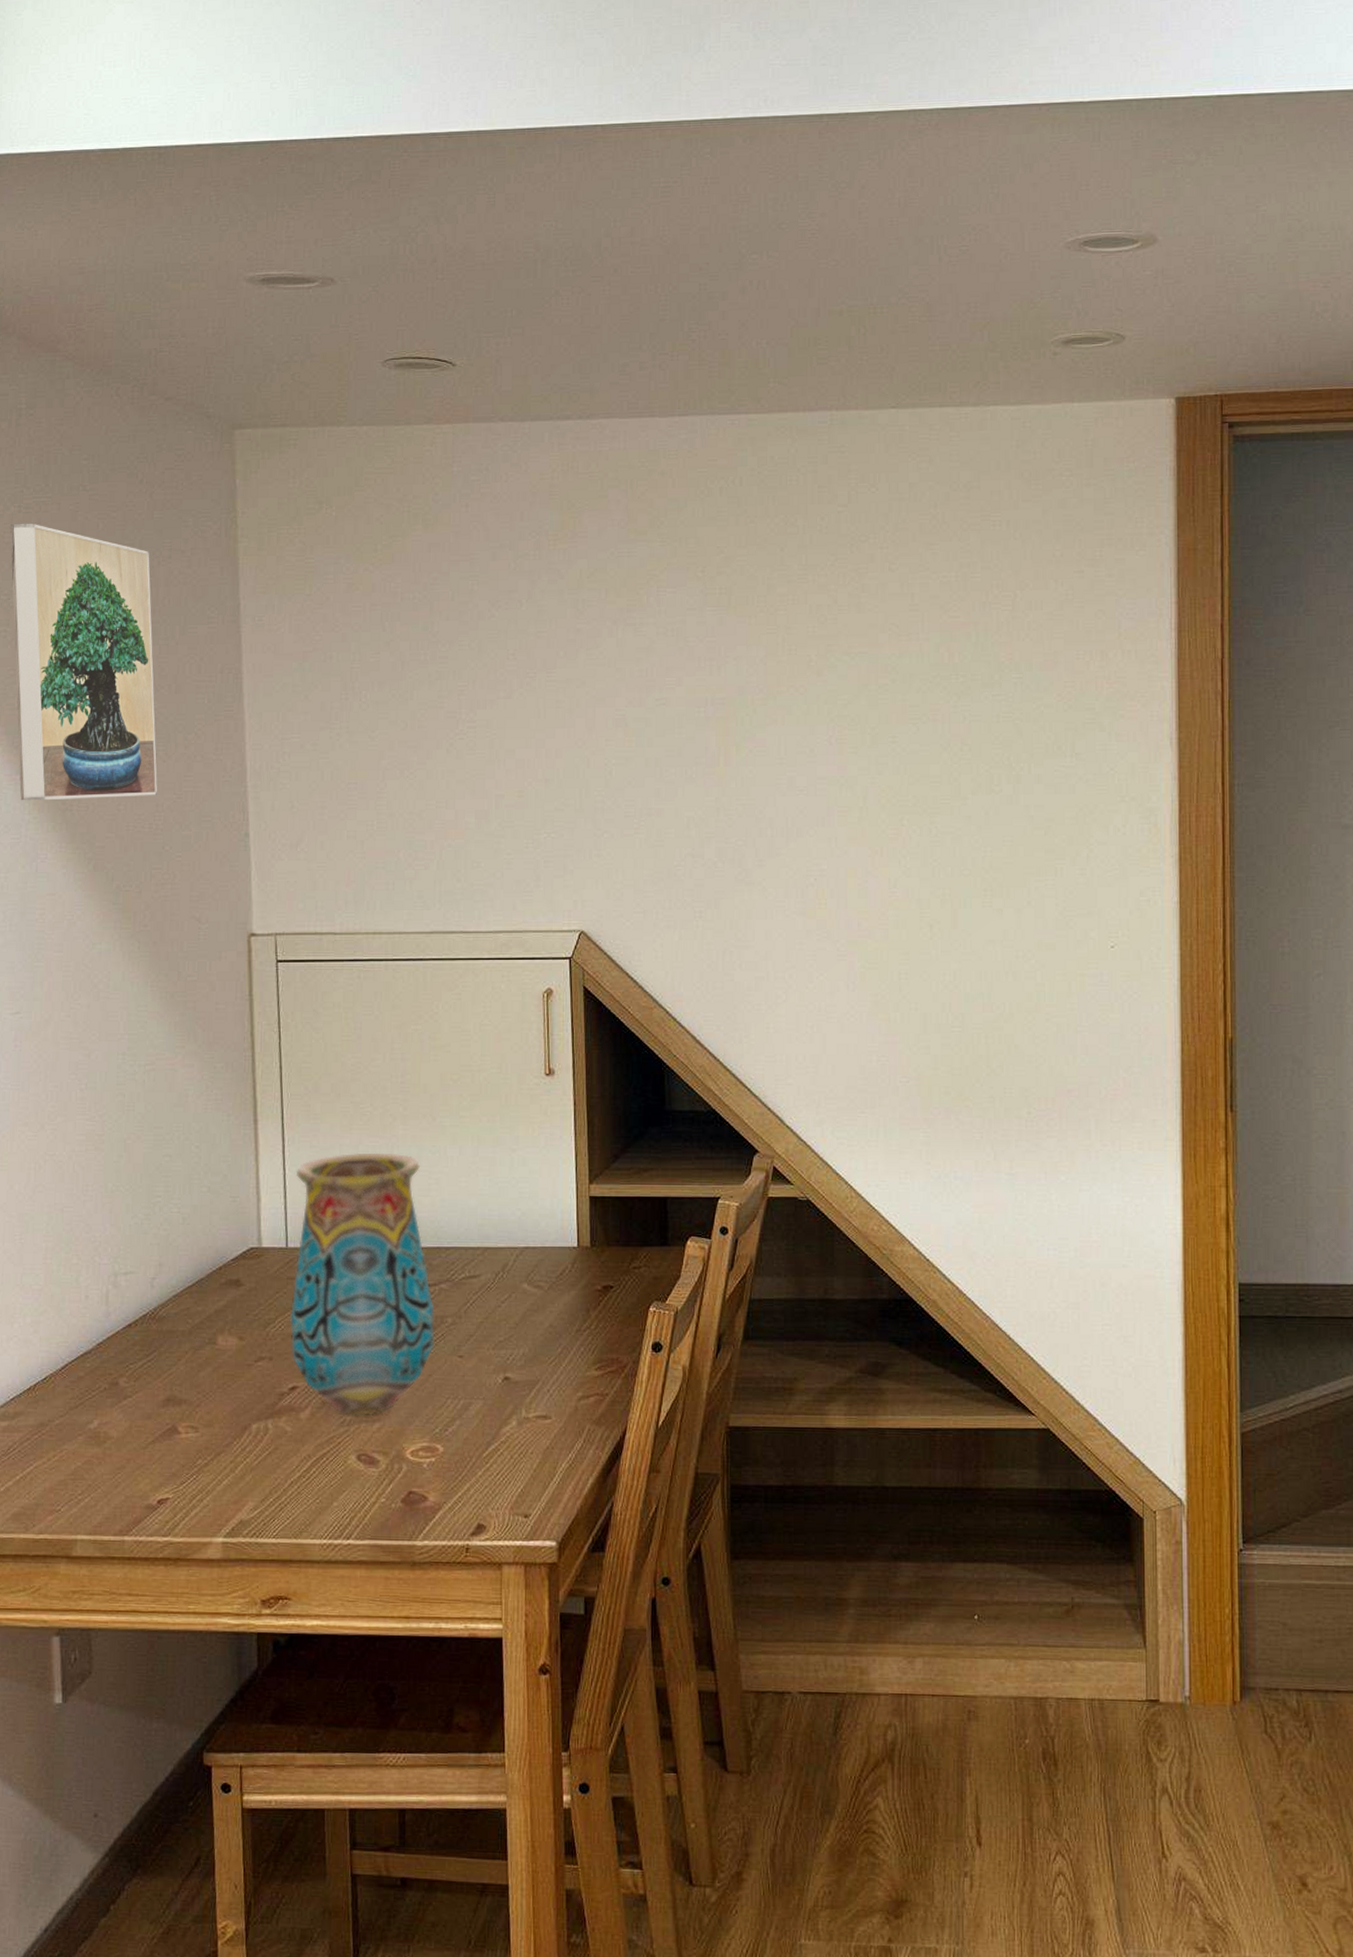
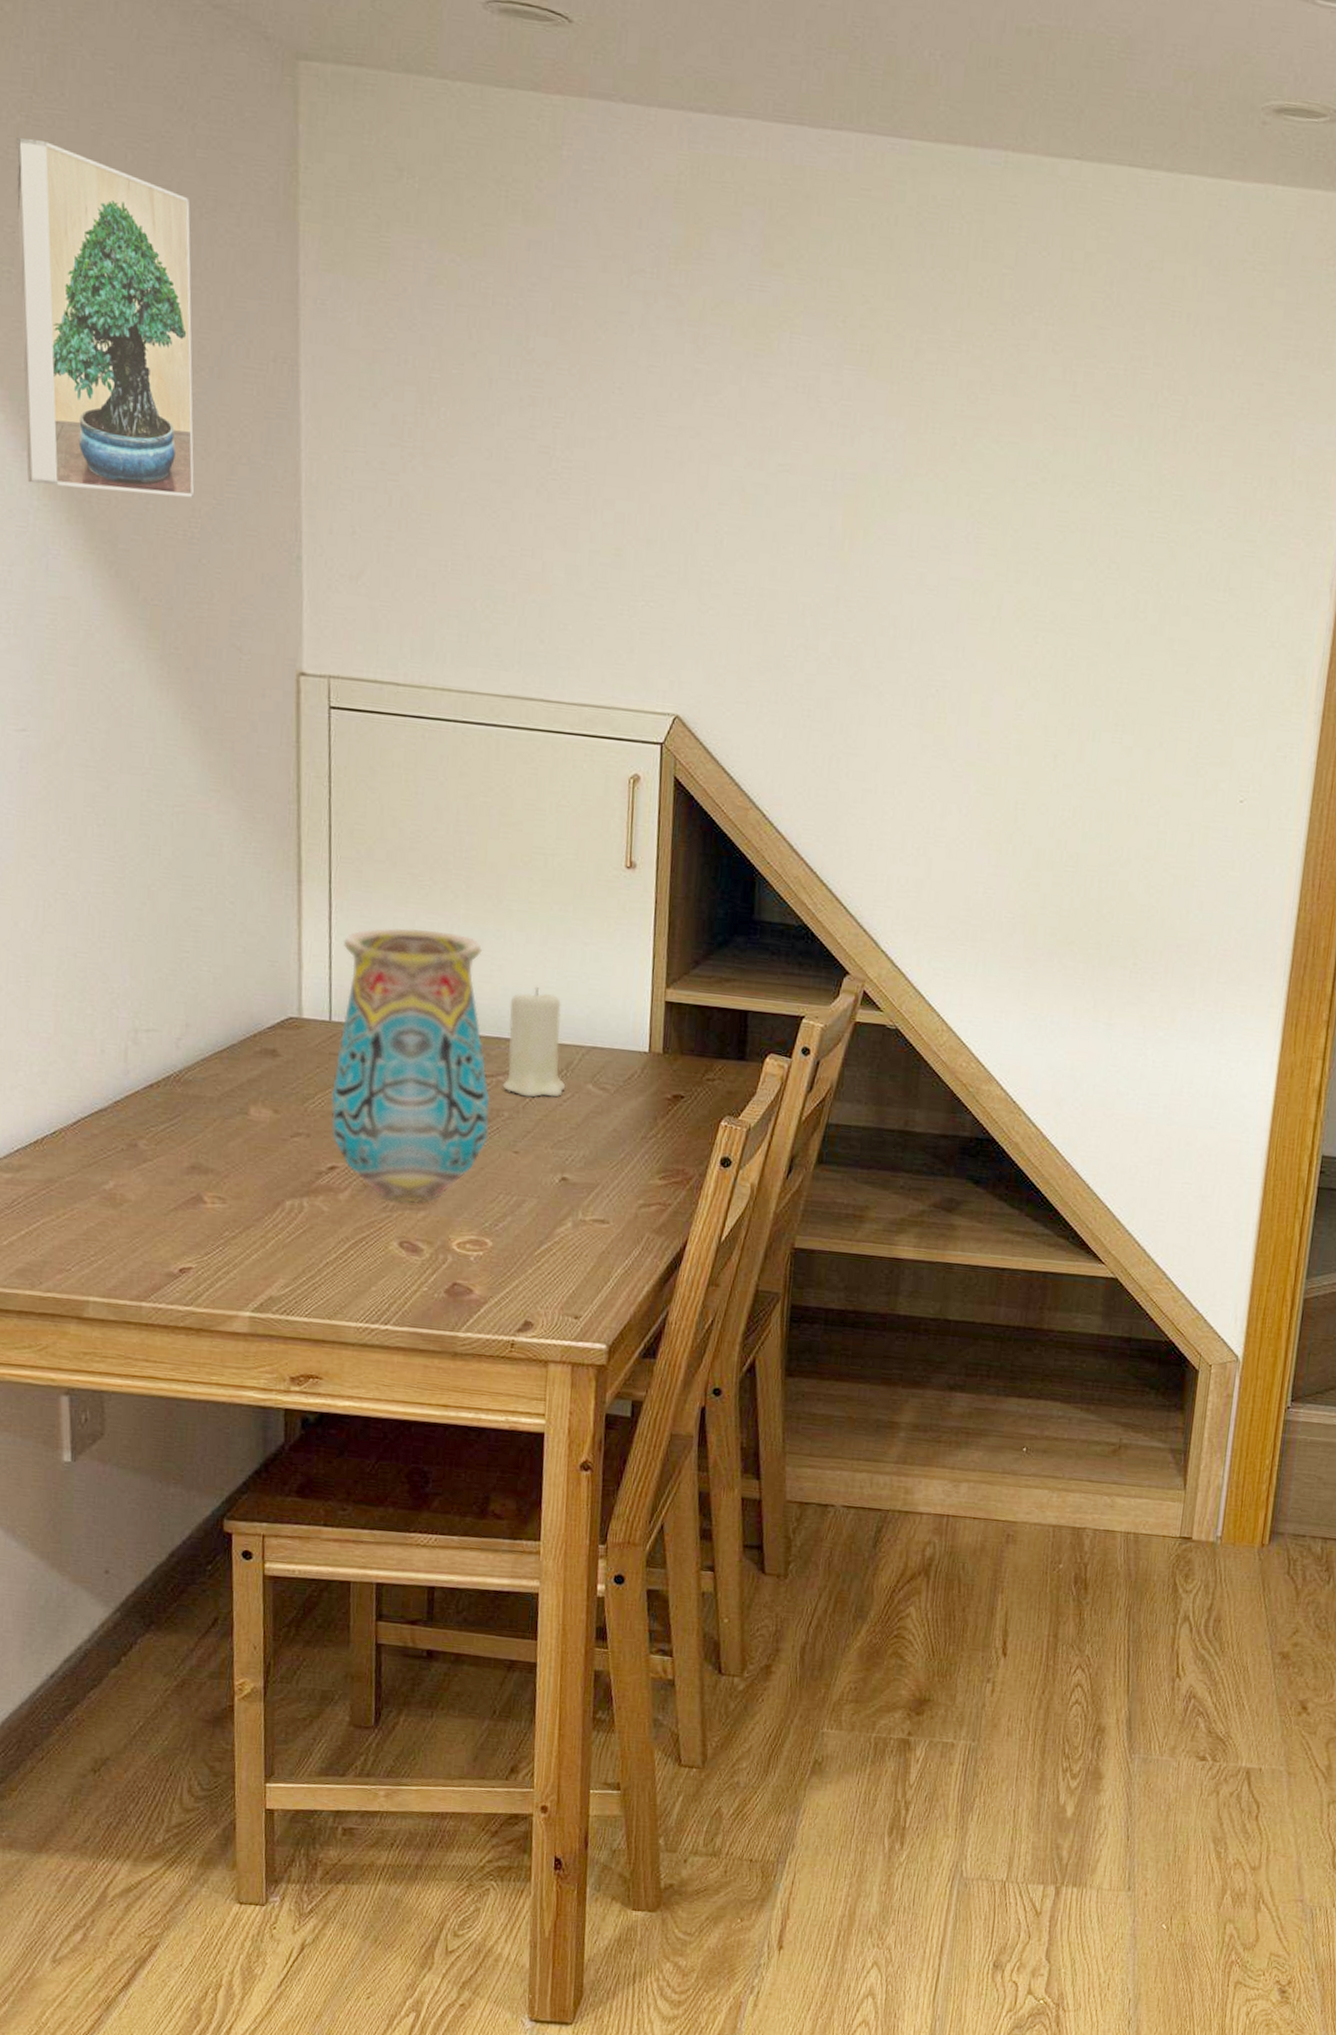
candle: none [445,1195,503,1302] -> present [502,986,566,1098]

